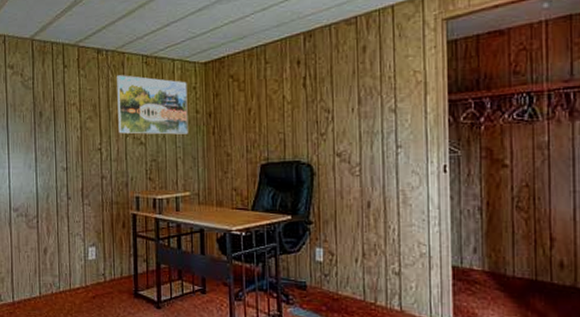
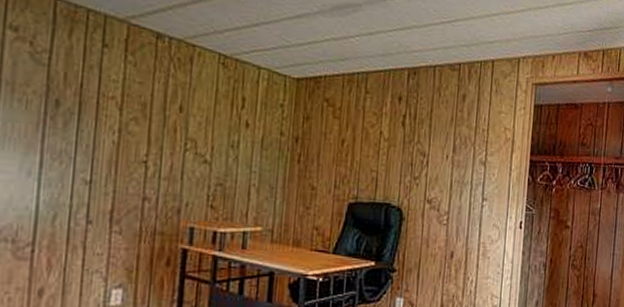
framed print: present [117,75,188,135] -> none [175,72,273,158]

